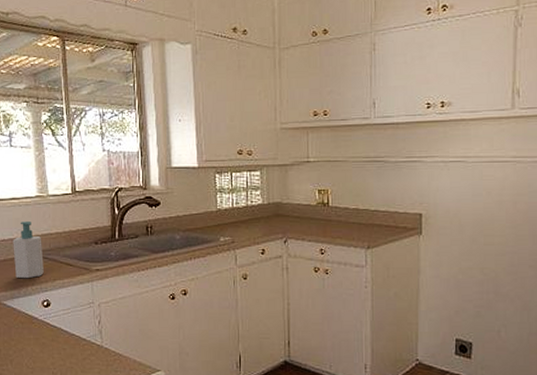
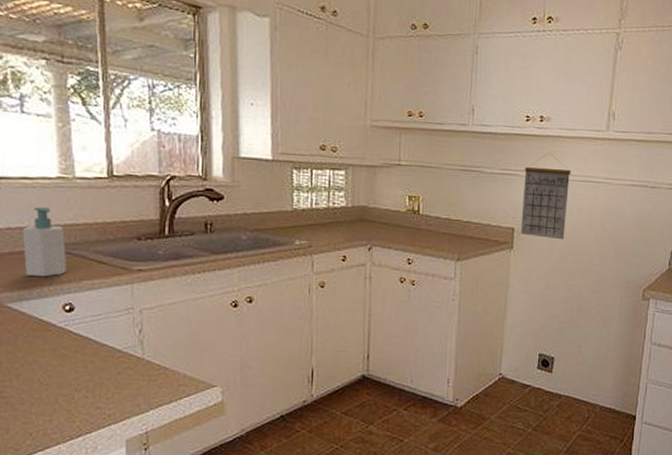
calendar: none [428,138,477,223] -> present [520,154,571,240]

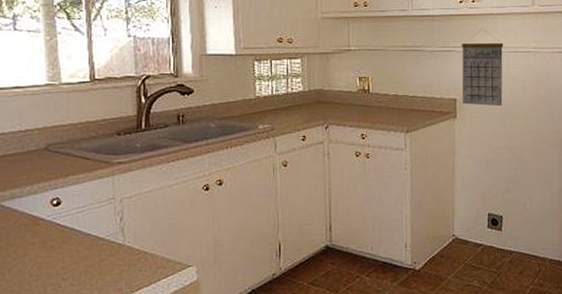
soap bottle: present [22,207,66,277] -> none [15,112,54,176]

